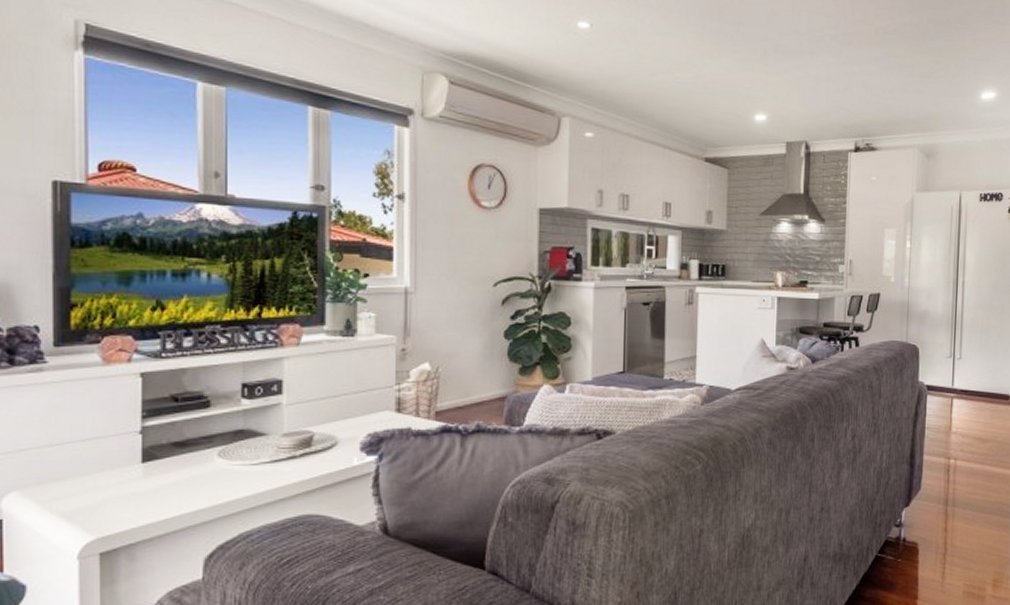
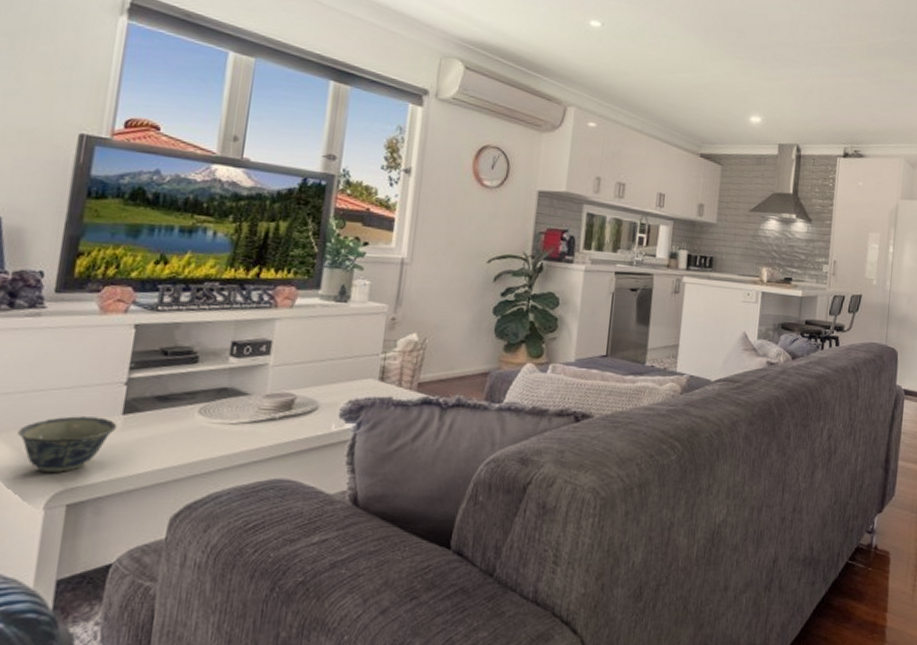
bowl: none [39,467,138,524] -> present [17,416,118,472]

